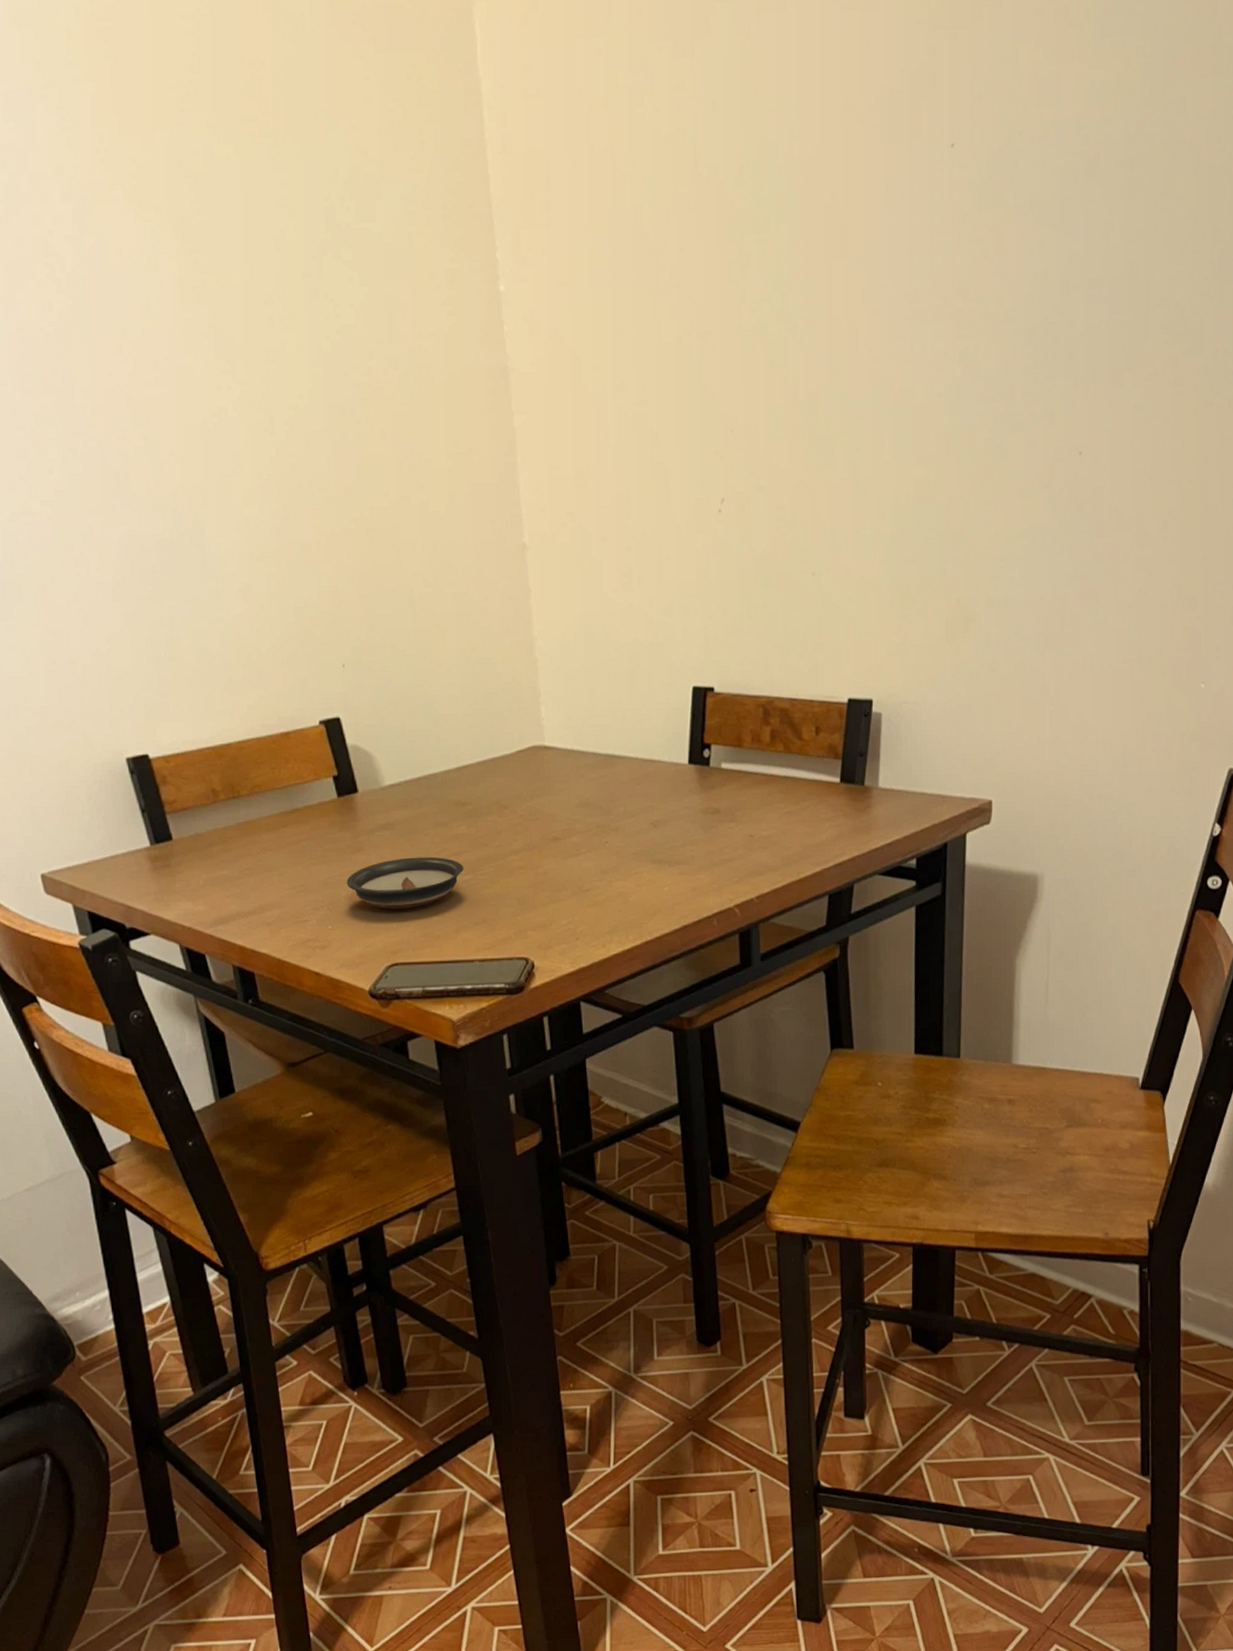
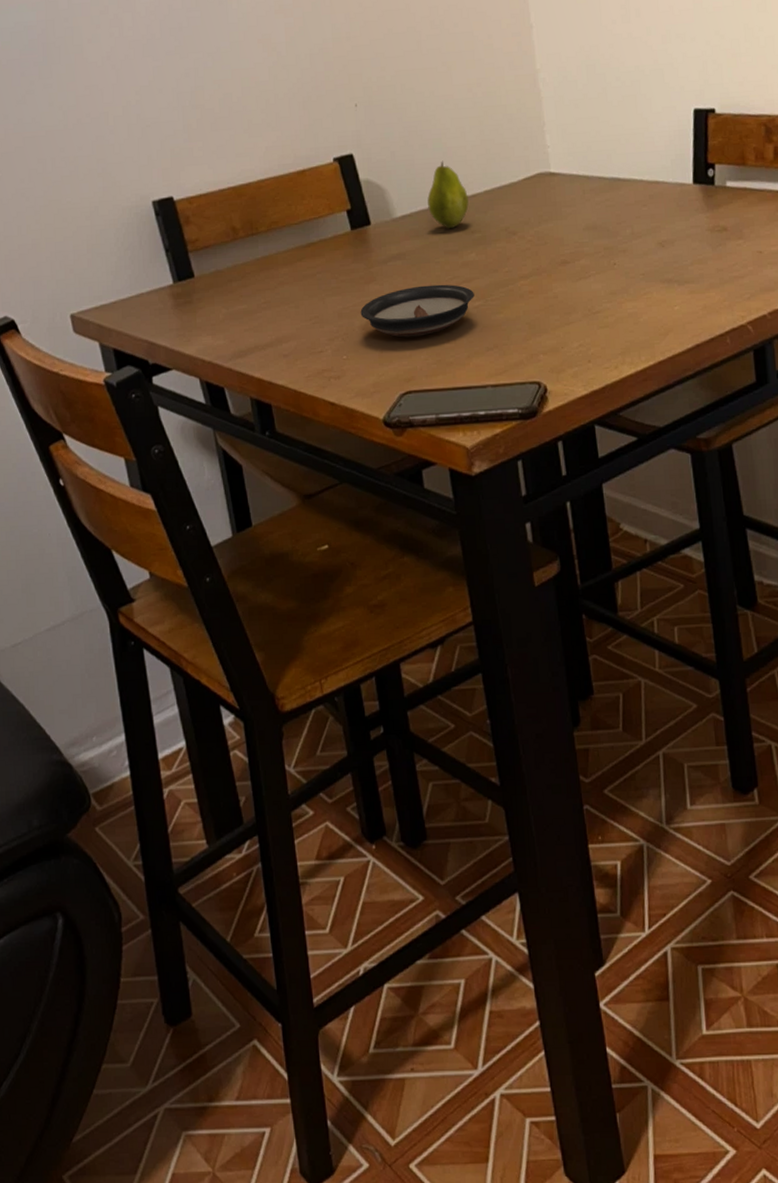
fruit: none [417,728,460,800] -> present [427,160,469,229]

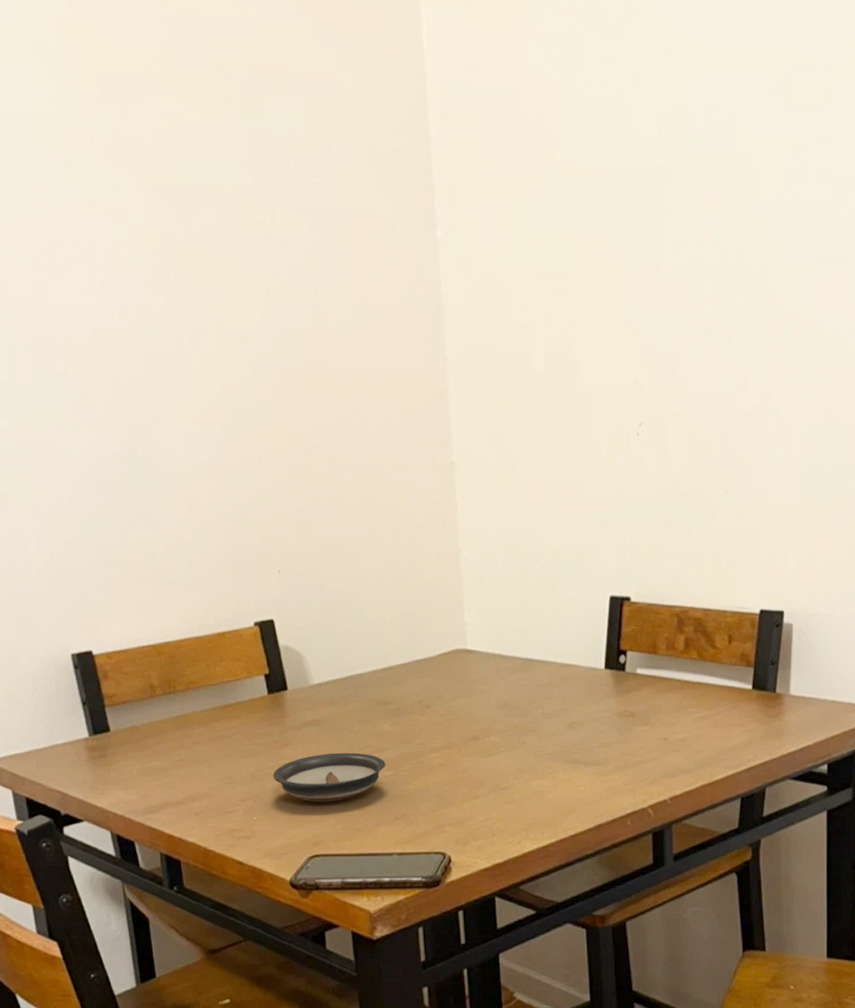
fruit: present [427,160,469,229] -> none [345,631,385,699]

